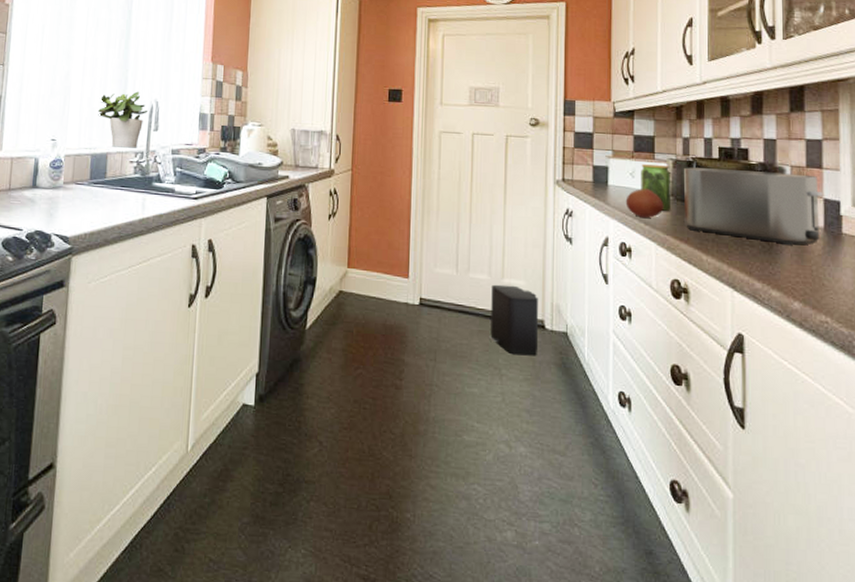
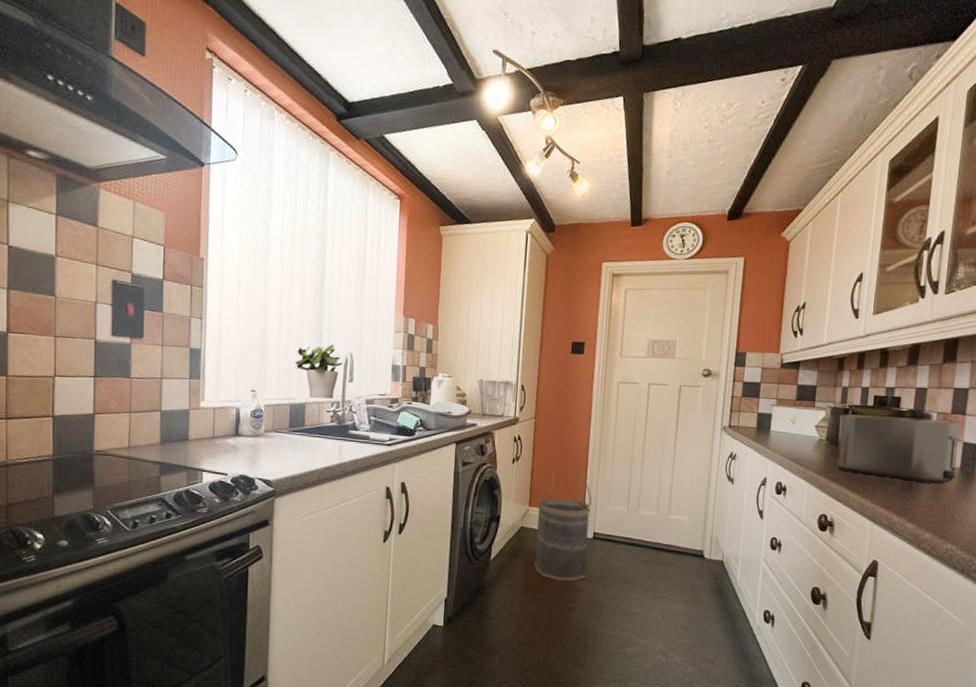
basket: none [355,229,416,354] -> present [534,472,592,581]
pedal bin: present [489,284,539,356] -> none [654,520,700,581]
fruit: present [625,189,664,218] -> none [784,434,819,460]
jar: present [641,164,672,211] -> none [800,412,828,454]

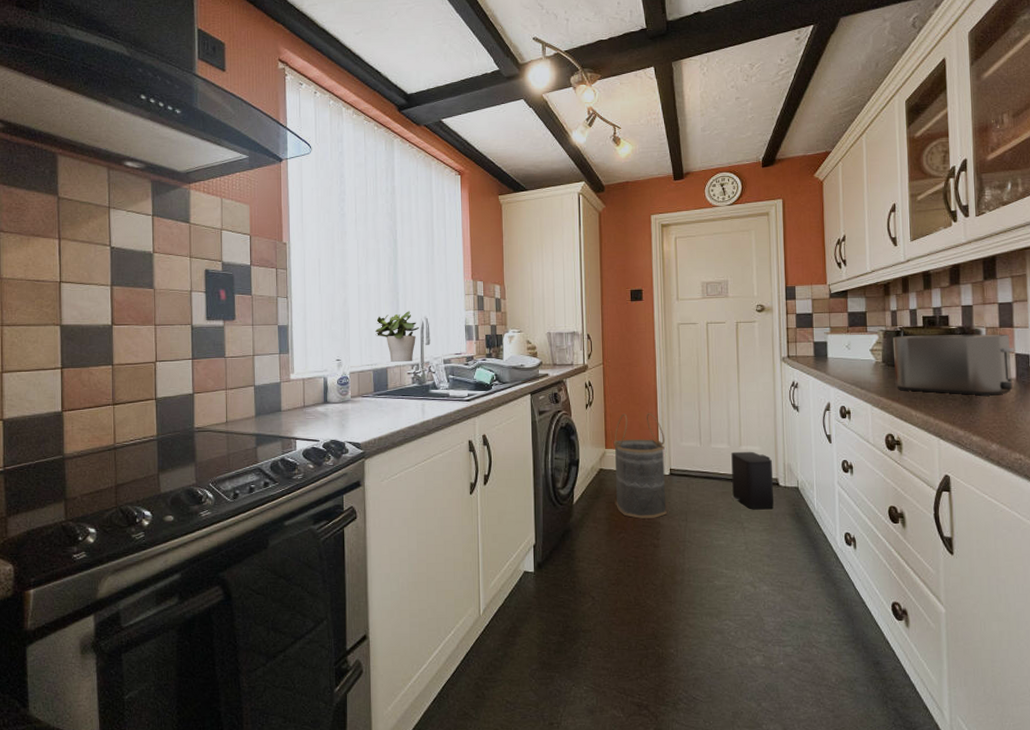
pedal bin: none [654,520,700,581] -> present [731,451,775,510]

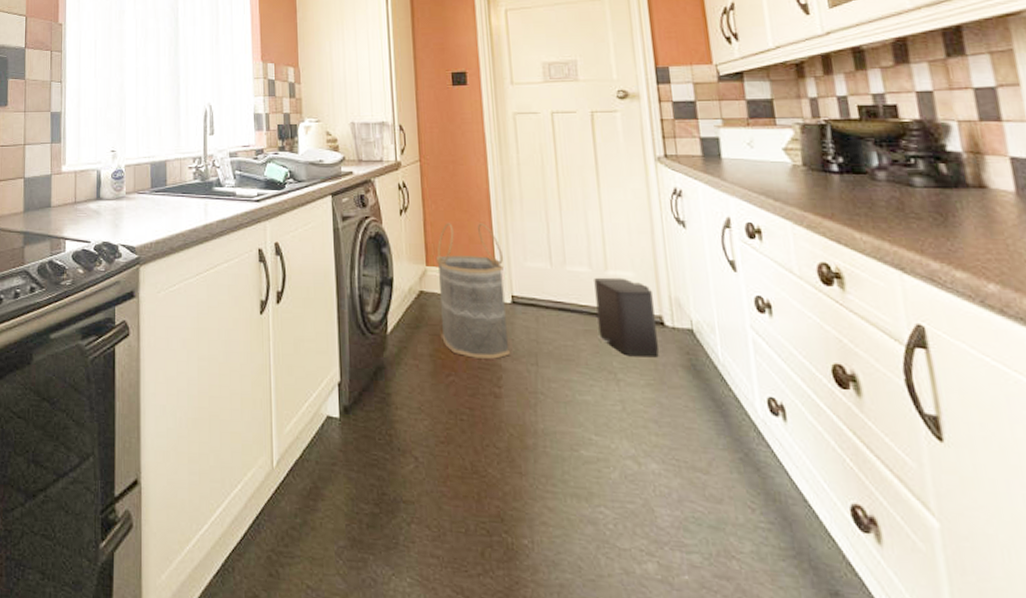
potted plant: present [375,311,419,362] -> none [154,97,202,154]
toaster: present [892,334,1014,397] -> none [814,129,1012,216]

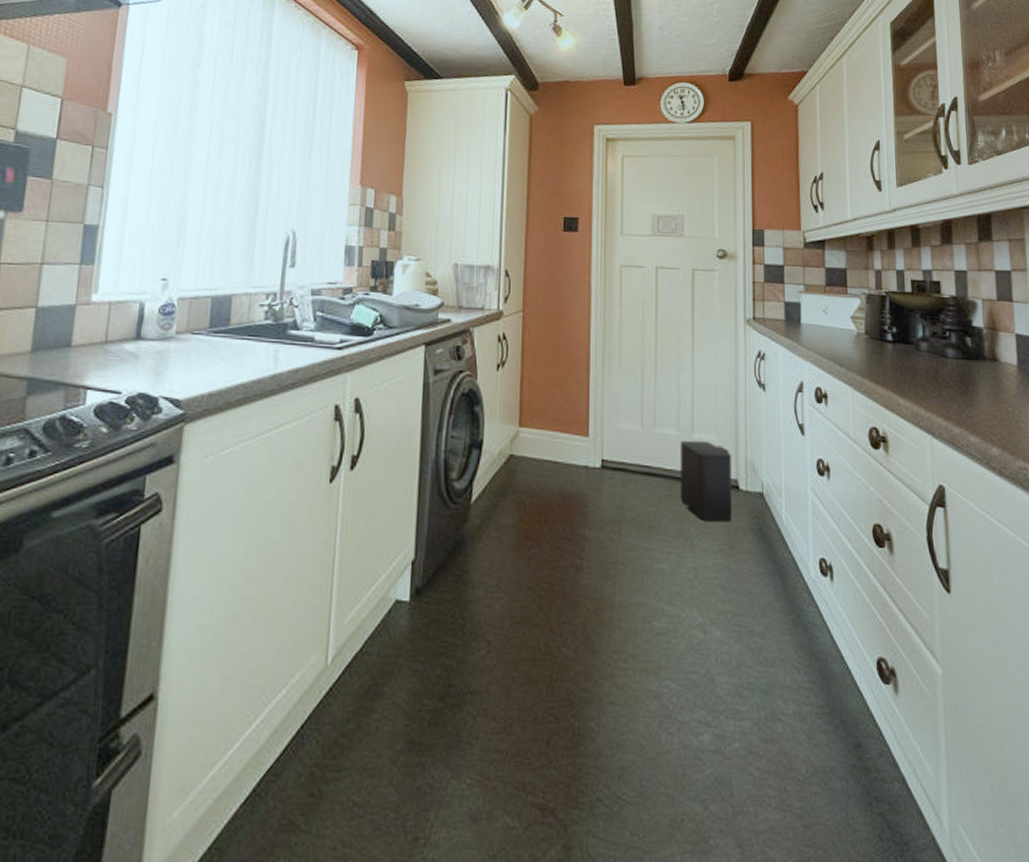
basket: present [437,223,510,359] -> none [528,380,597,528]

